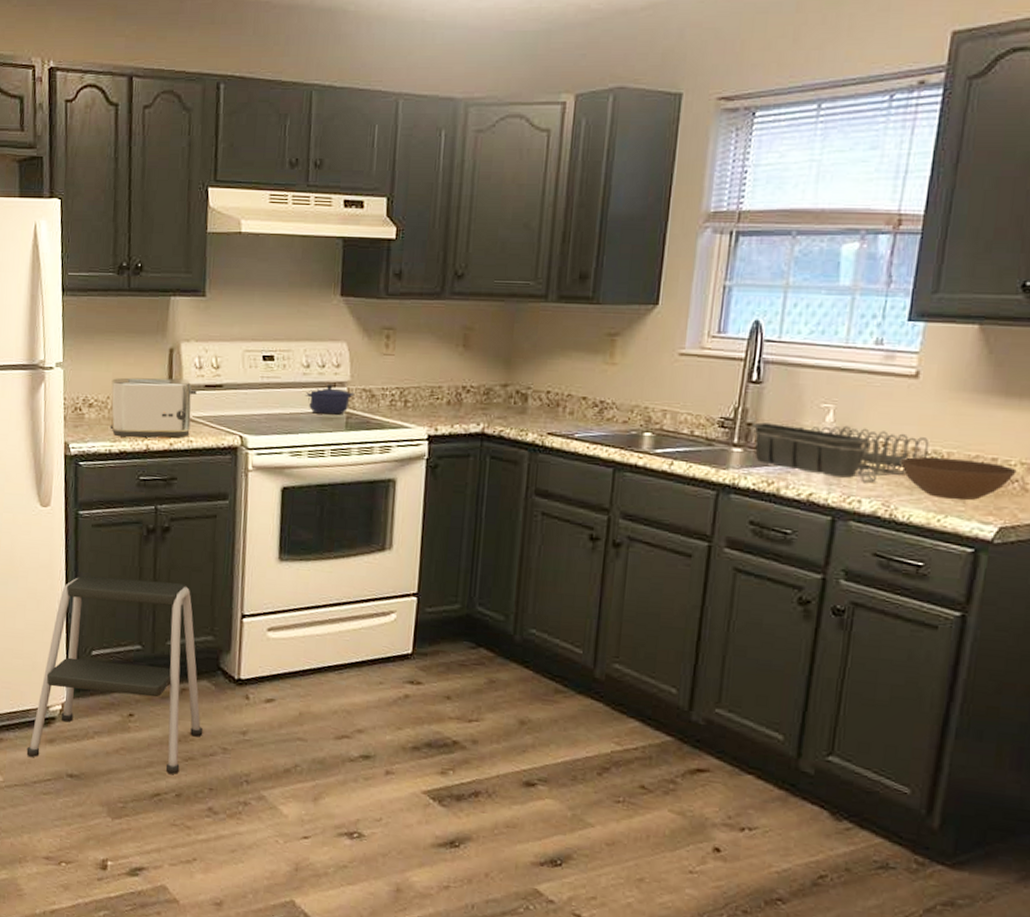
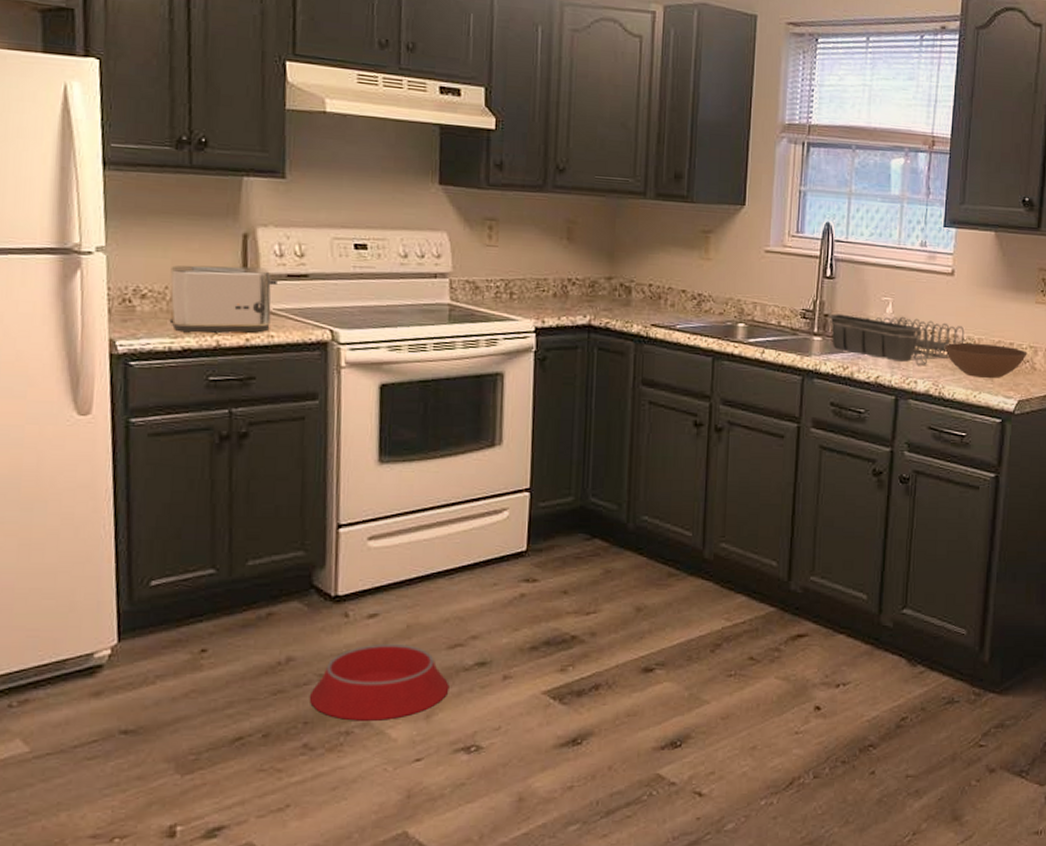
step stool: present [26,575,203,774] -> none [62,493,295,716]
pet bowl: none [214,726,336,797] -> present [309,643,449,721]
cooking pot: present [304,383,355,415] -> none [403,274,457,307]

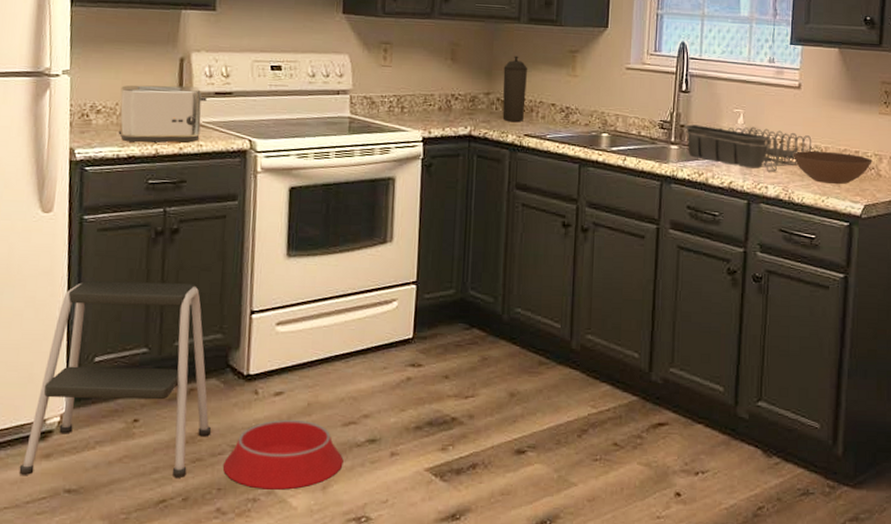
step stool: none [62,493,295,716] -> present [18,280,212,478]
canister: none [626,235,656,311] -> present [502,55,528,123]

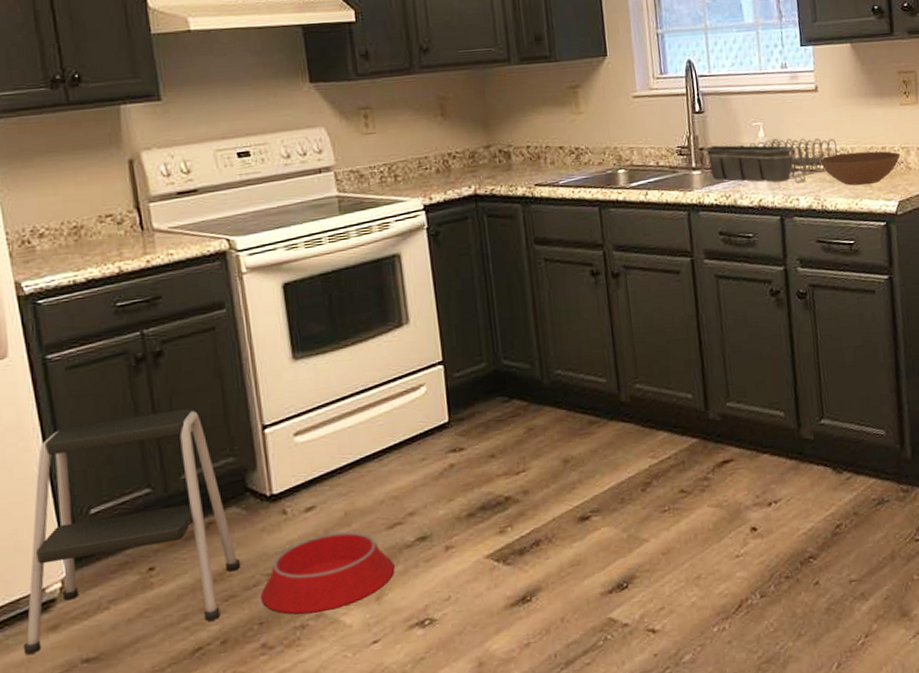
toaster: present [118,85,207,144] -> none [63,189,169,266]
canister: present [502,55,528,123] -> none [500,100,532,174]

